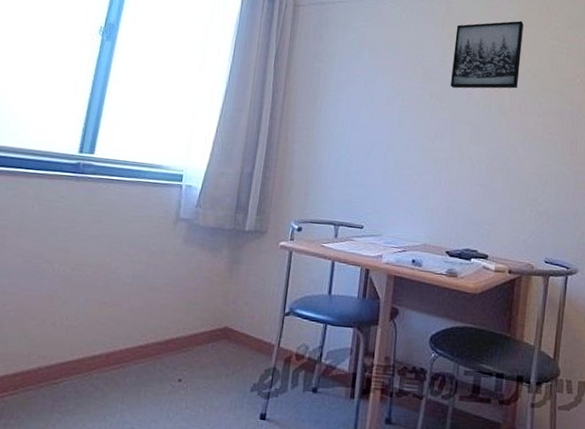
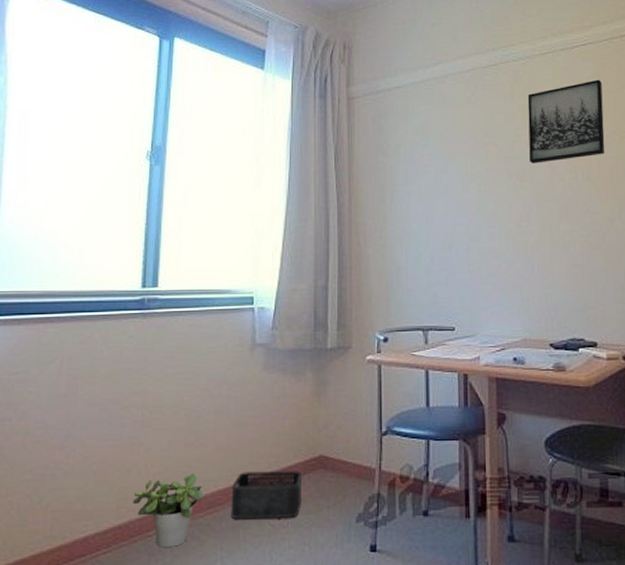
potted plant: none [44,329,113,397] -> present [133,473,204,548]
storage bin: none [135,334,207,381] -> present [231,471,303,520]

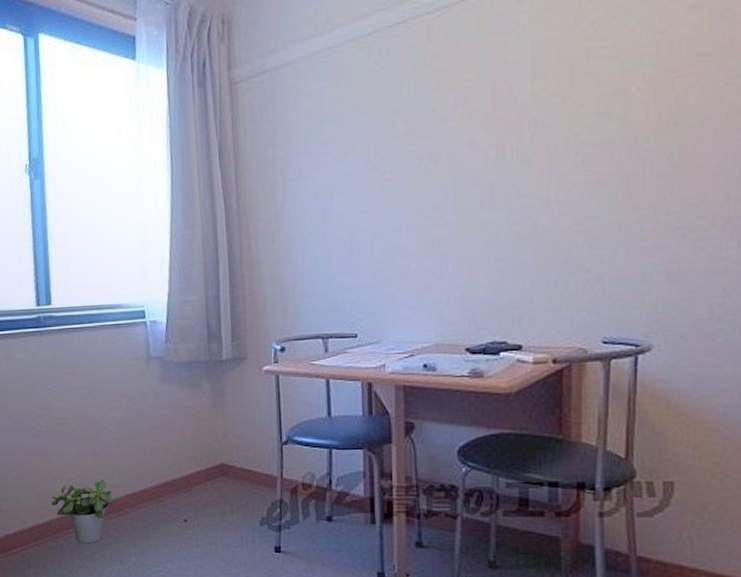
storage bin: present [231,471,303,520] -> none [139,478,206,521]
wall art: present [527,79,605,163] -> none [444,25,542,142]

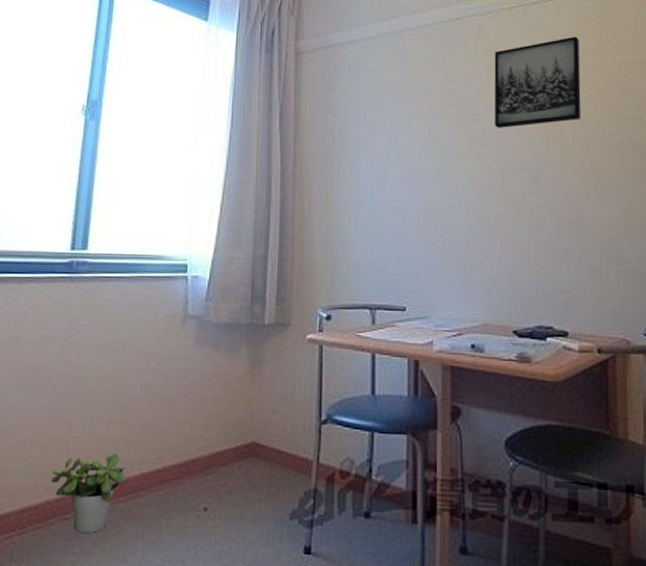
wall art: none [444,25,542,142] -> present [494,36,582,128]

